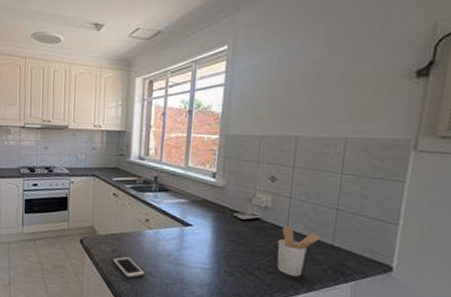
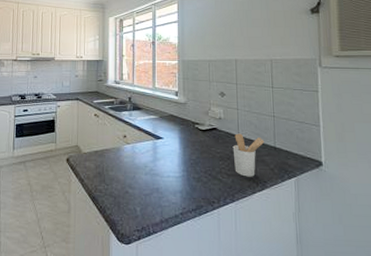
cell phone: present [112,256,146,279] -> none [96,171,126,192]

